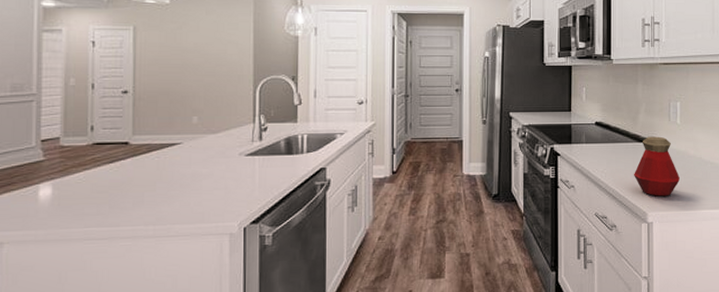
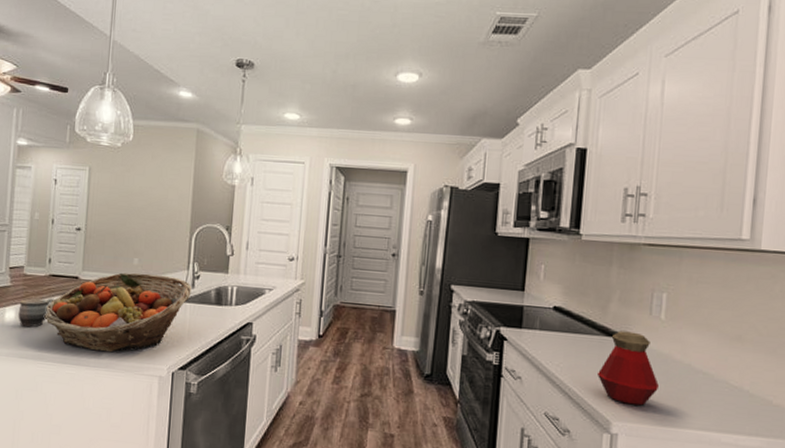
mug: none [56,168,102,203] -> present [18,298,55,328]
fruit basket: none [89,131,259,218] -> present [44,272,192,353]

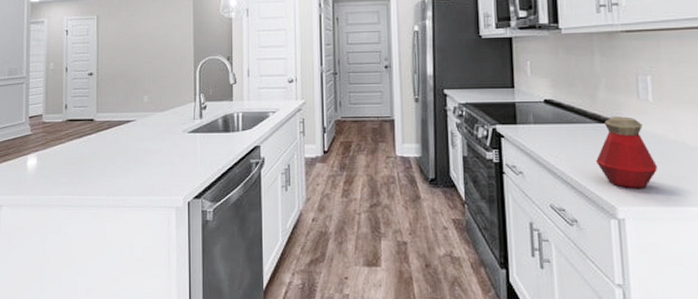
mug: present [18,298,55,328] -> none [39,142,73,172]
fruit basket: present [44,272,192,353] -> none [64,109,200,189]

